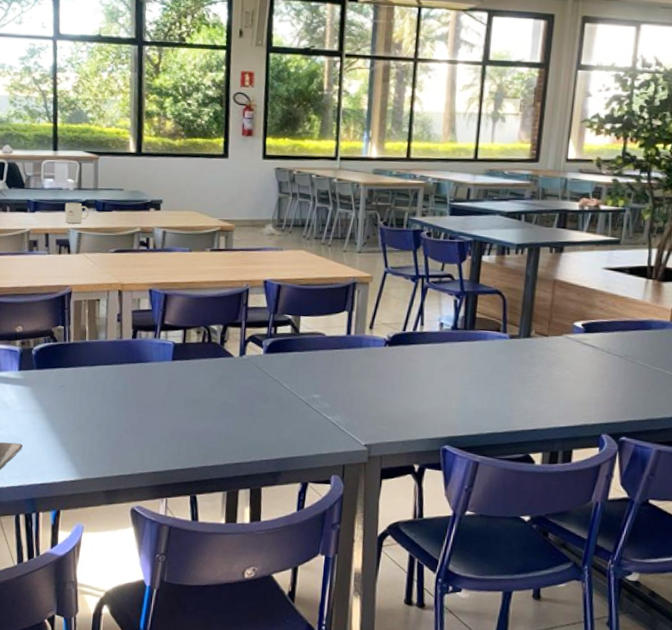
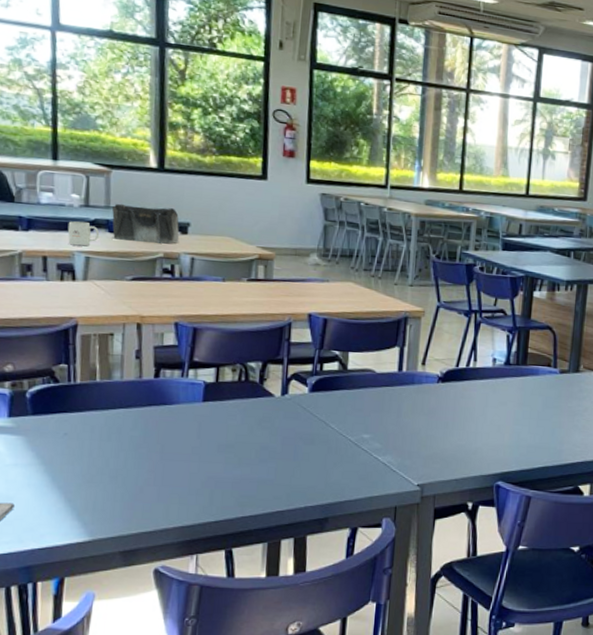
saddlebag: none [98,185,154,220] -> present [110,203,180,244]

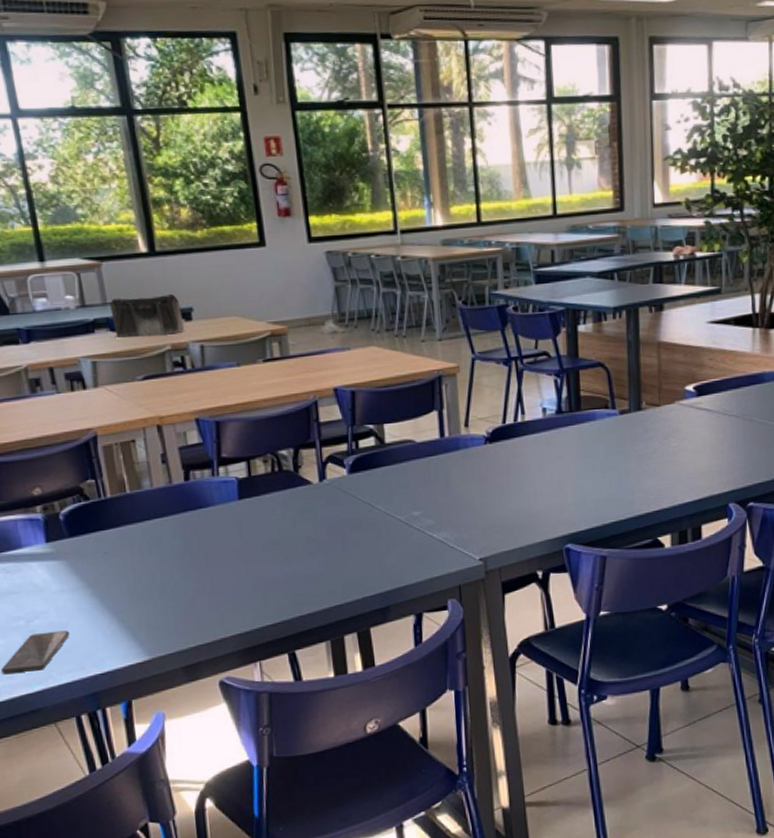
mug: present [67,220,100,247] -> none [67,323,102,352]

